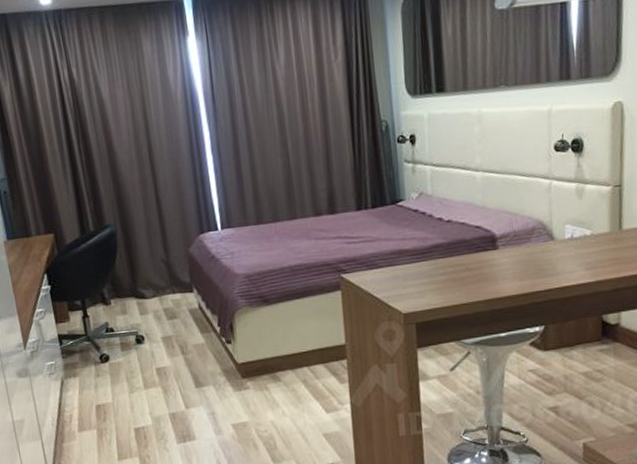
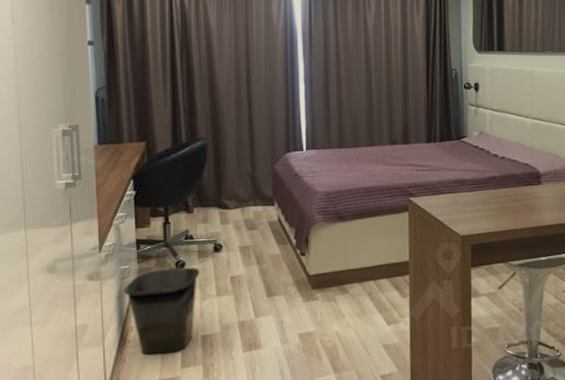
waste bin: none [52,360,126,448] -> present [123,267,200,355]

